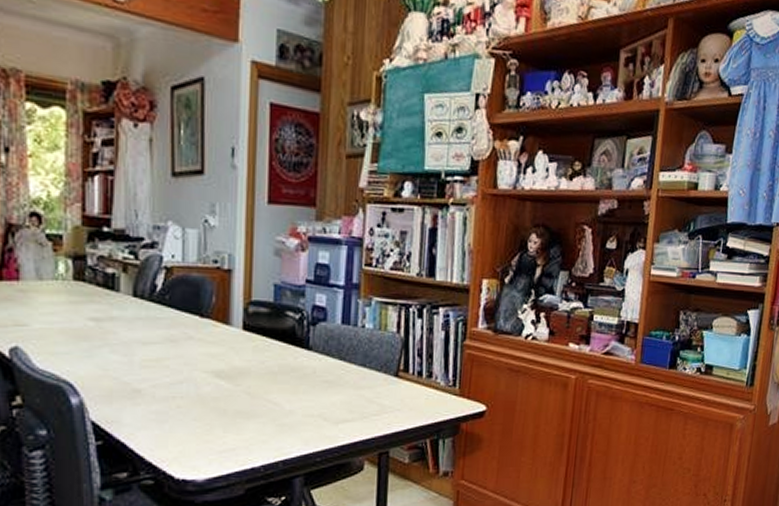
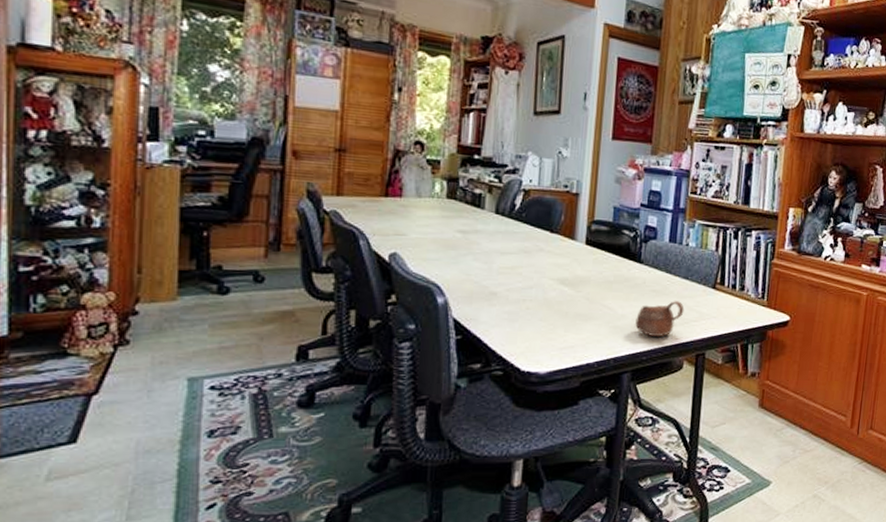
cup: none [306,392,363,434] -> present [635,301,685,337]

